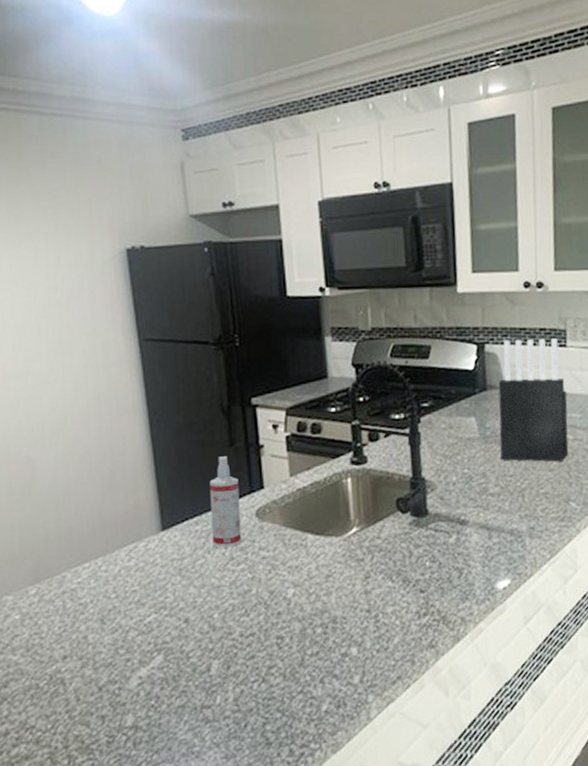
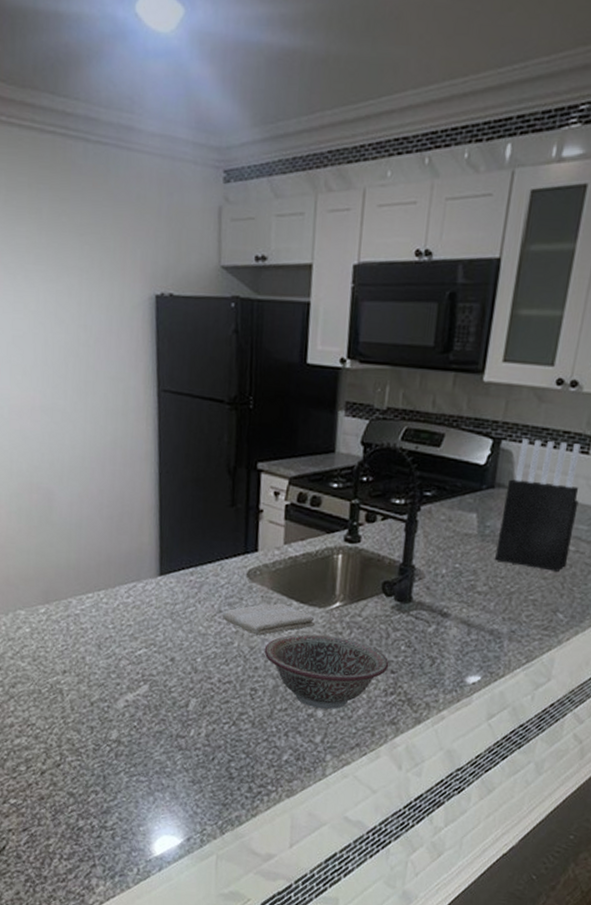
spray bottle: present [209,456,242,548] -> none [204,515,235,601]
washcloth: none [235,538,334,578] -> present [222,603,315,636]
decorative bowl: none [285,563,417,646] -> present [264,633,389,710]

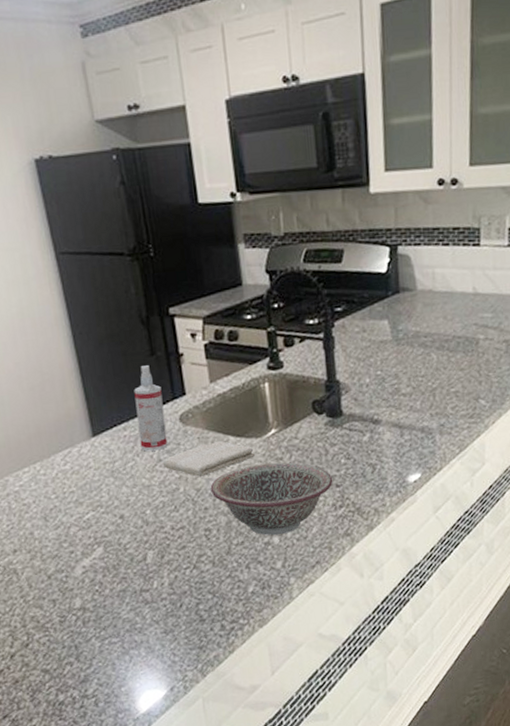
spray bottle: none [204,515,235,601] -> present [134,365,168,452]
knife block: present [495,438,581,572] -> none [411,237,480,362]

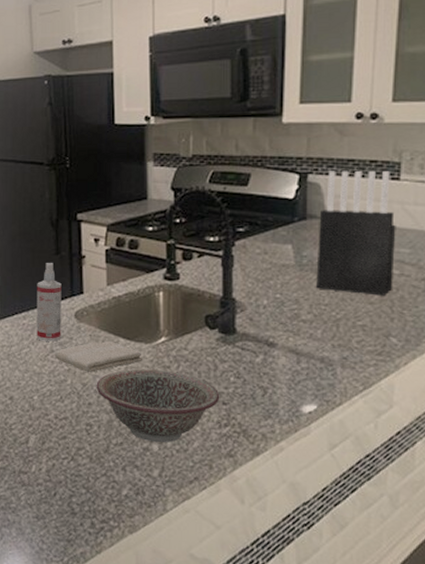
knife block: none [411,237,480,362] -> present [316,170,396,296]

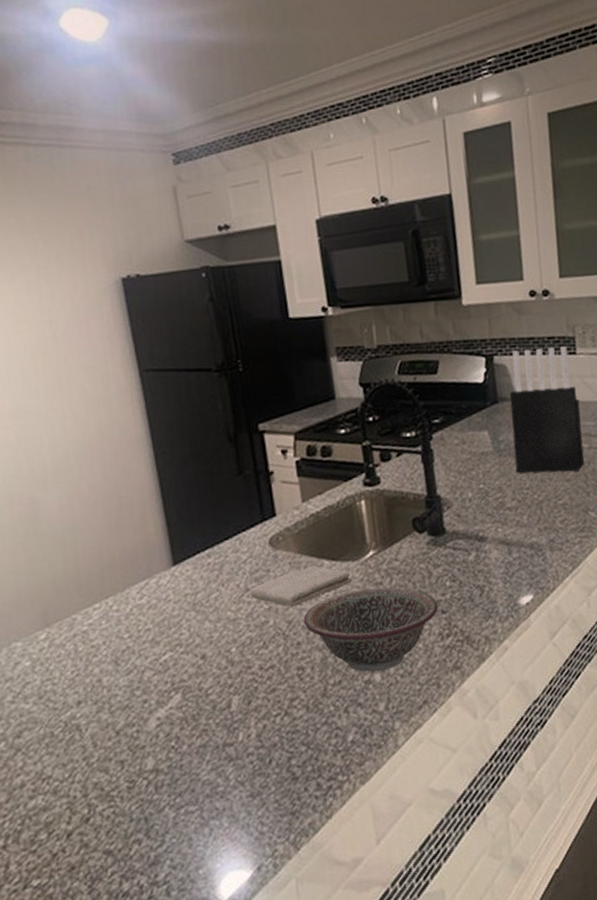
spray bottle: present [36,263,62,342] -> none [219,485,256,580]

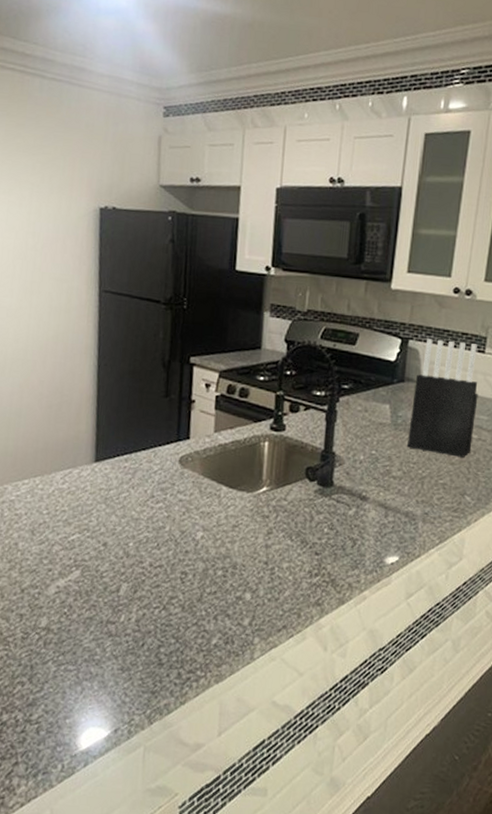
washcloth: present [250,565,352,607] -> none [154,488,243,520]
decorative bowl: present [303,587,439,673] -> none [194,517,313,592]

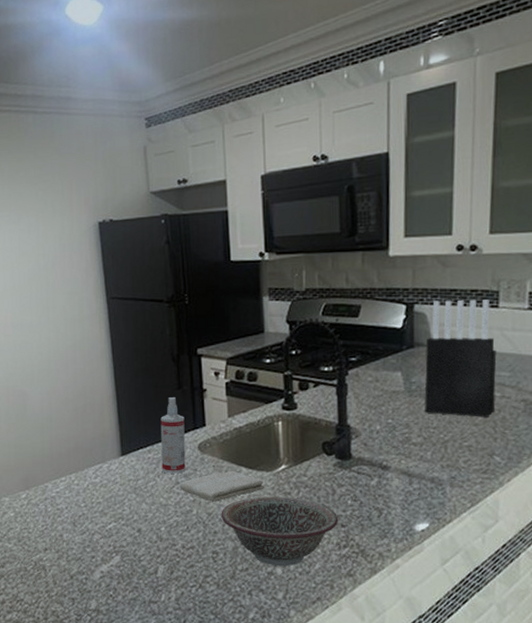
spray bottle: none [137,405,168,487] -> present [160,397,186,474]
washcloth: none [154,488,243,520] -> present [179,470,264,502]
decorative bowl: none [194,517,313,592] -> present [221,496,339,567]

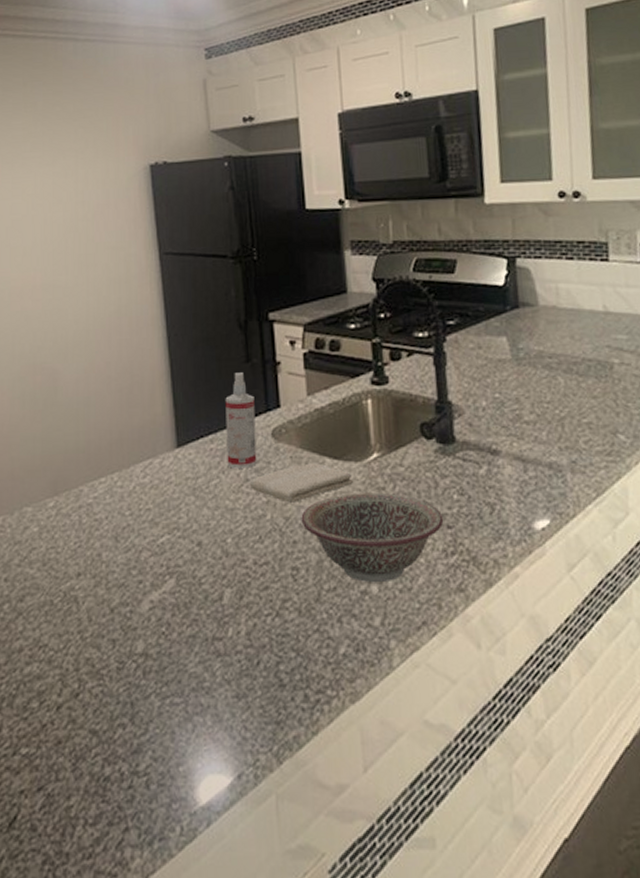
knife block: present [424,299,497,417] -> none [531,252,614,389]

